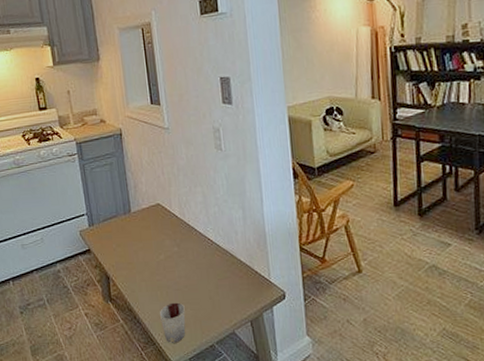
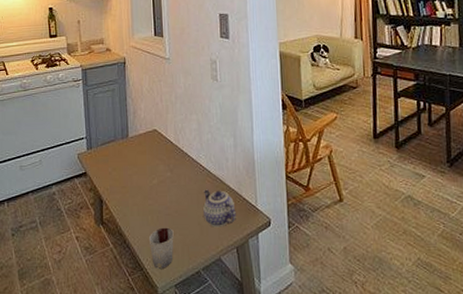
teapot: none [212,263,249,302] -> present [203,189,236,228]

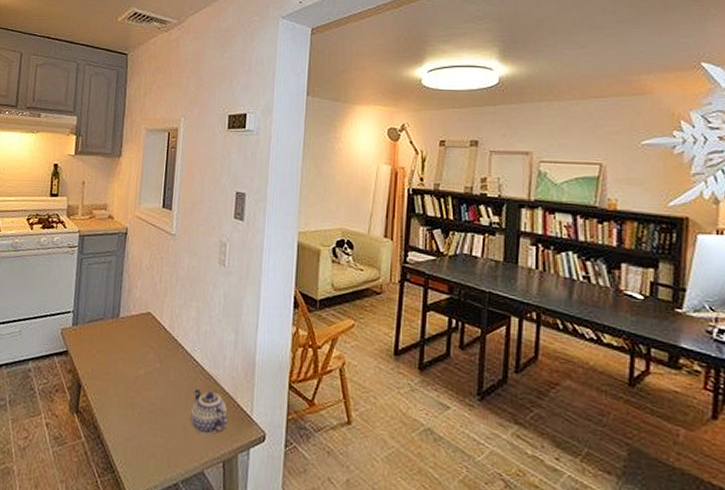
cup: present [148,227,174,269] -> none [125,426,155,475]

